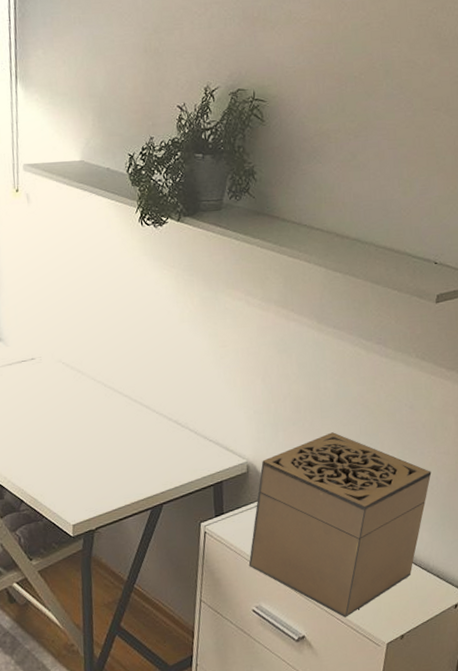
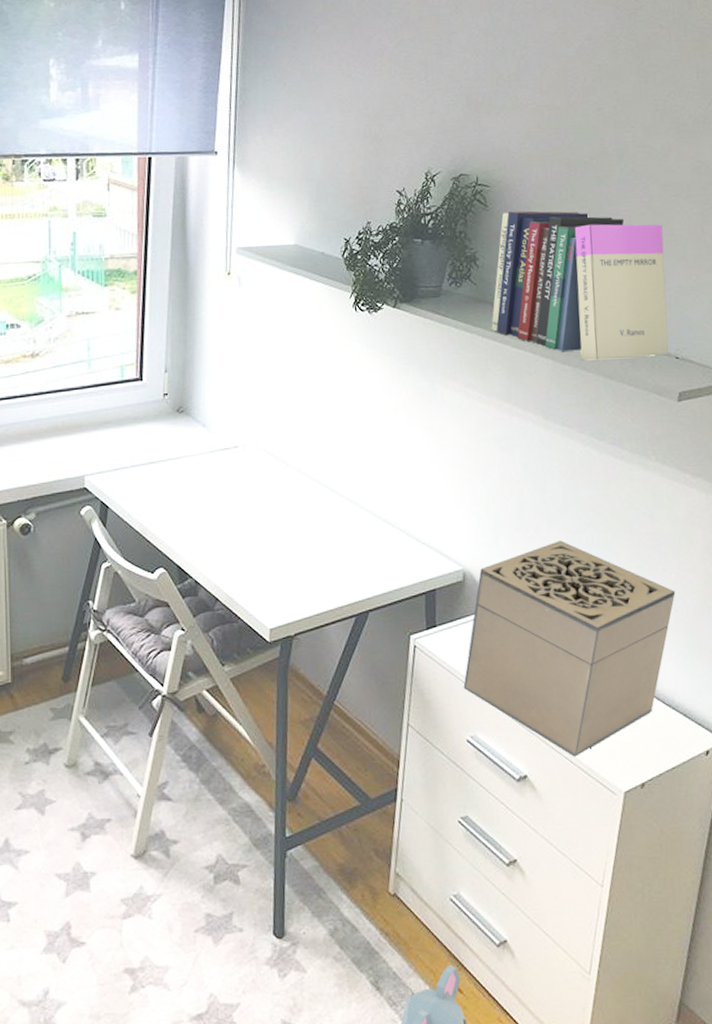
books: none [269,125,429,268] -> present [491,211,669,361]

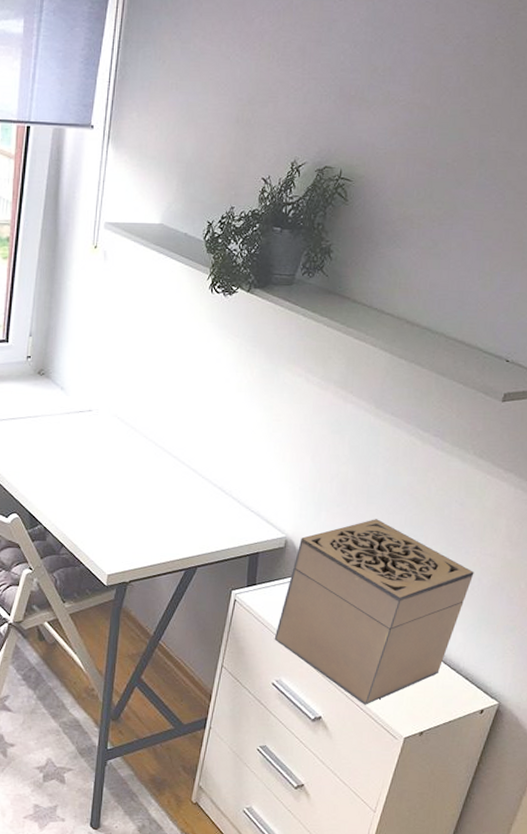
books: present [491,211,669,361] -> none [337,207,512,358]

